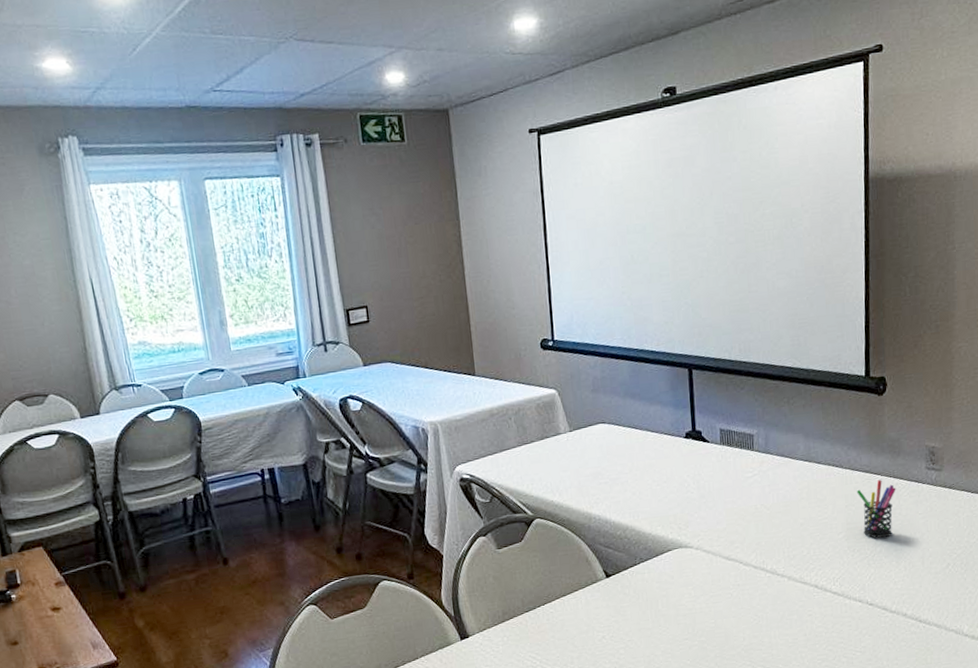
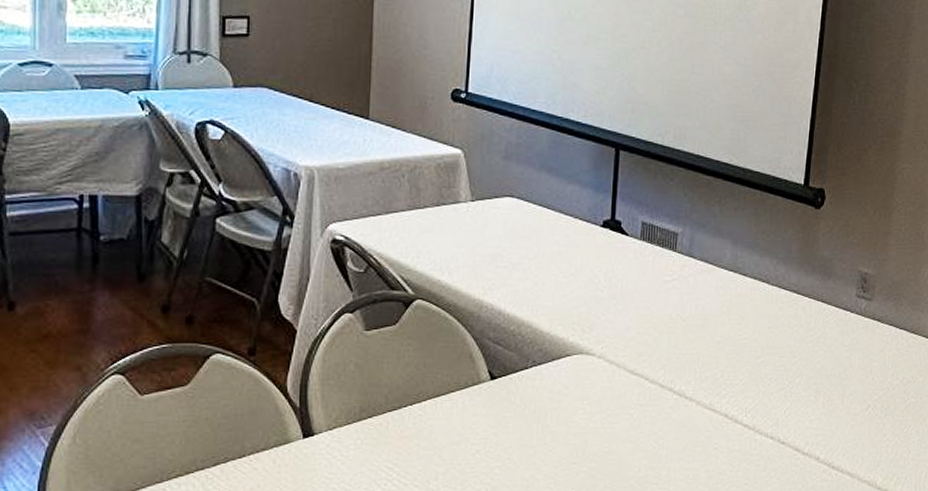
pen holder: present [856,480,896,538] -> none [781,302,823,369]

